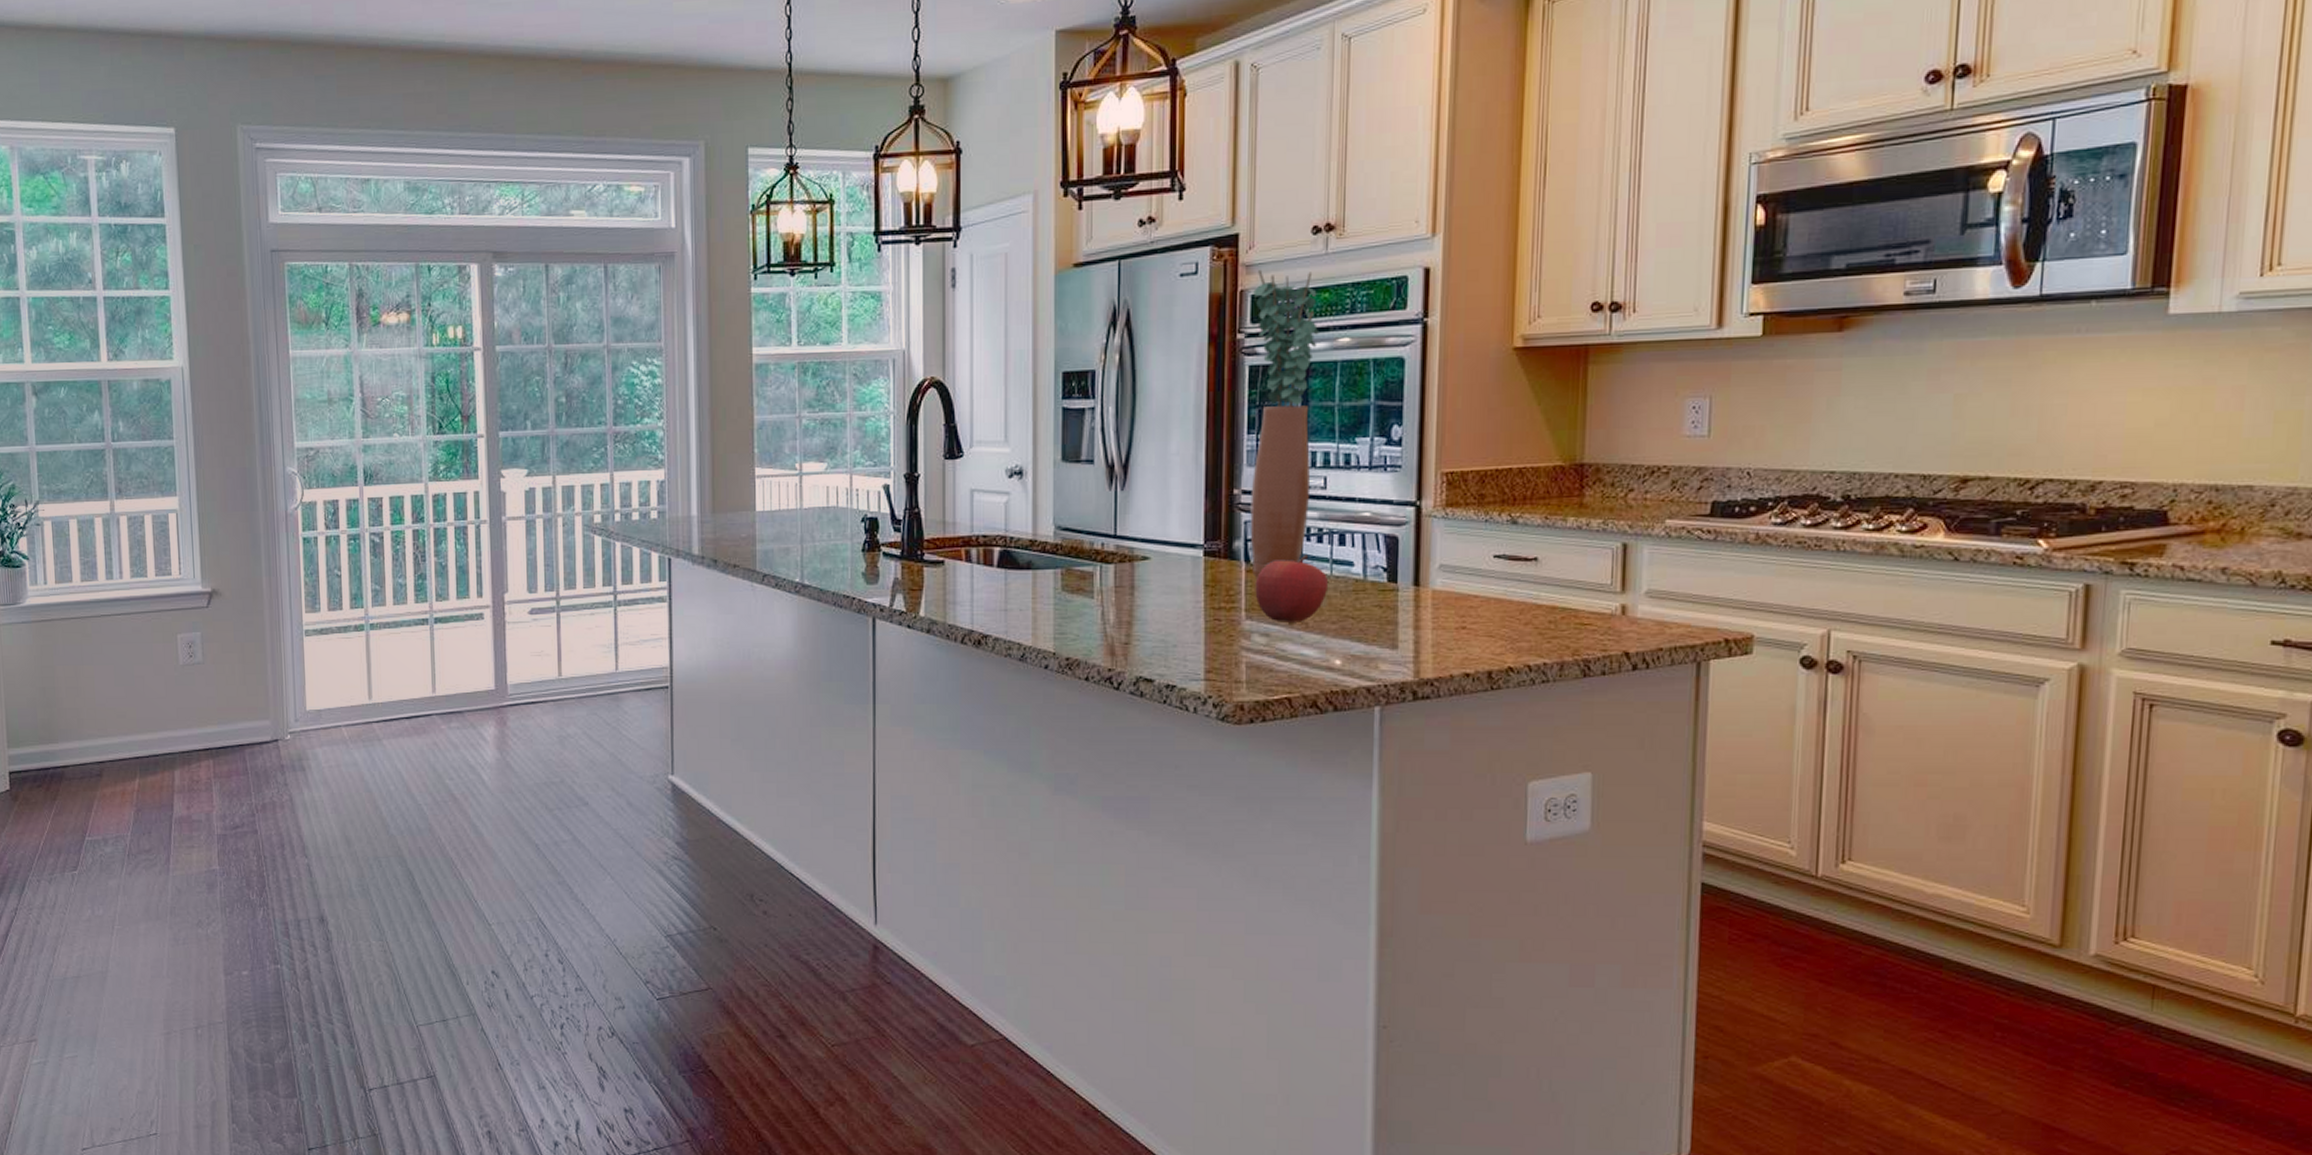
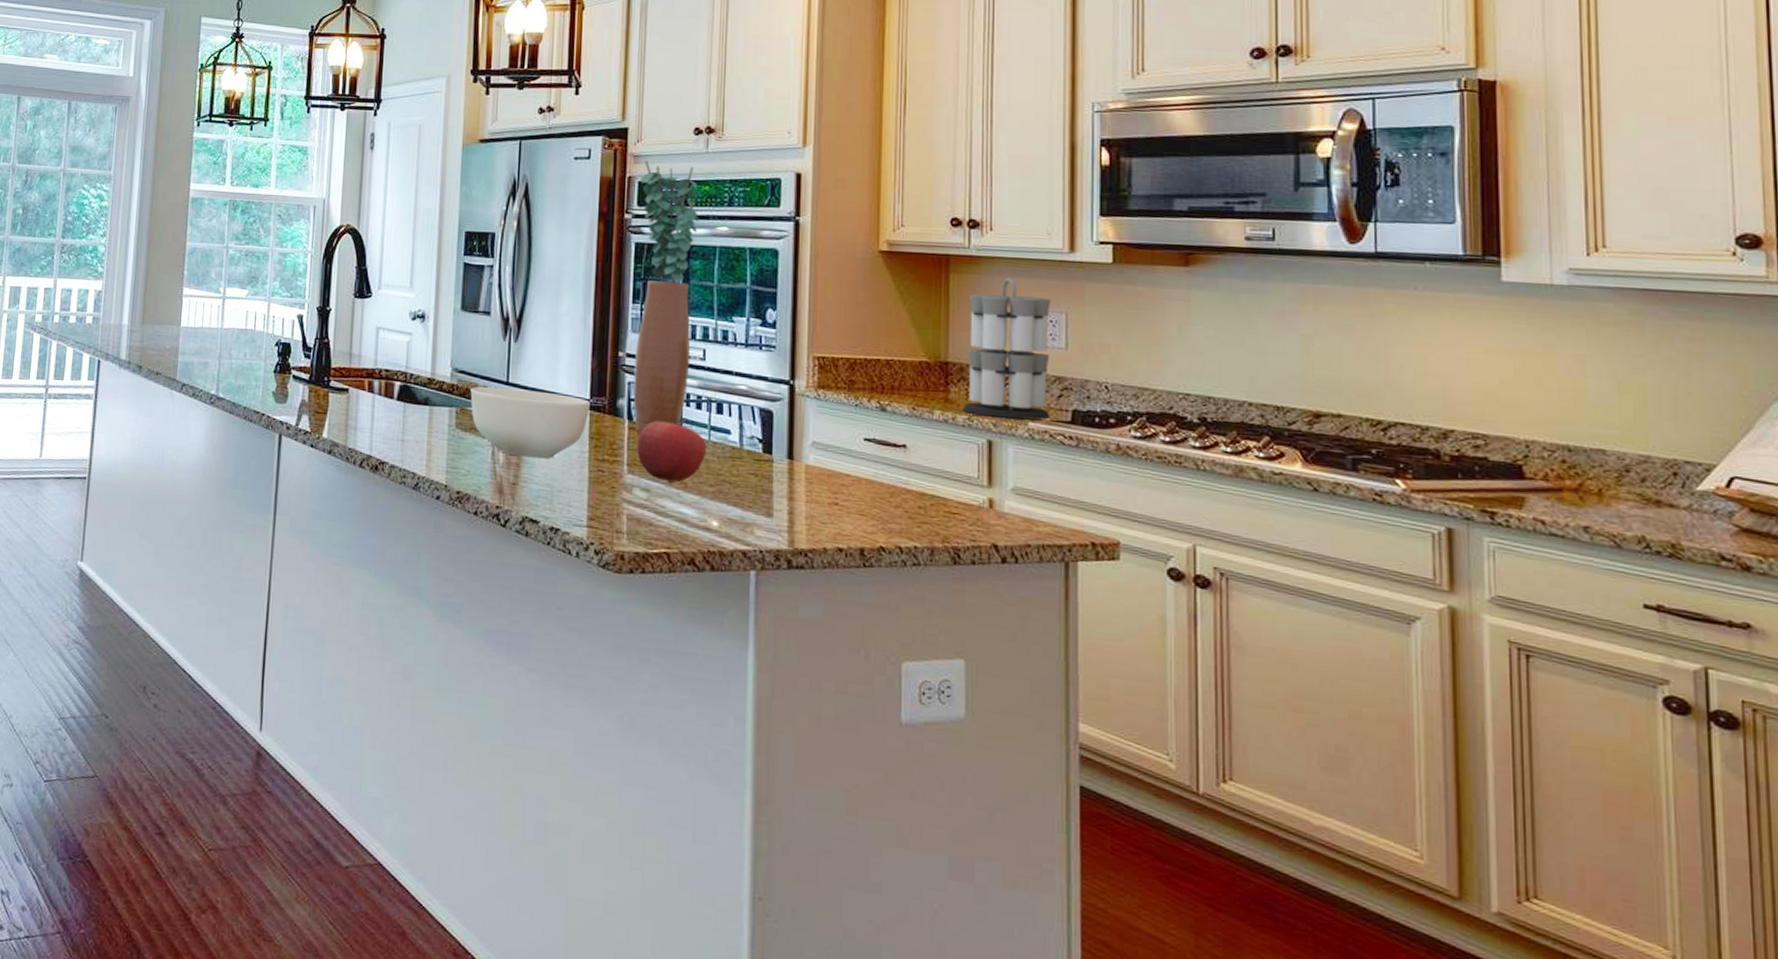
bowl: none [1076,541,1204,614] -> present [470,386,590,459]
spice rack: none [1597,364,1695,518] -> present [963,278,1051,421]

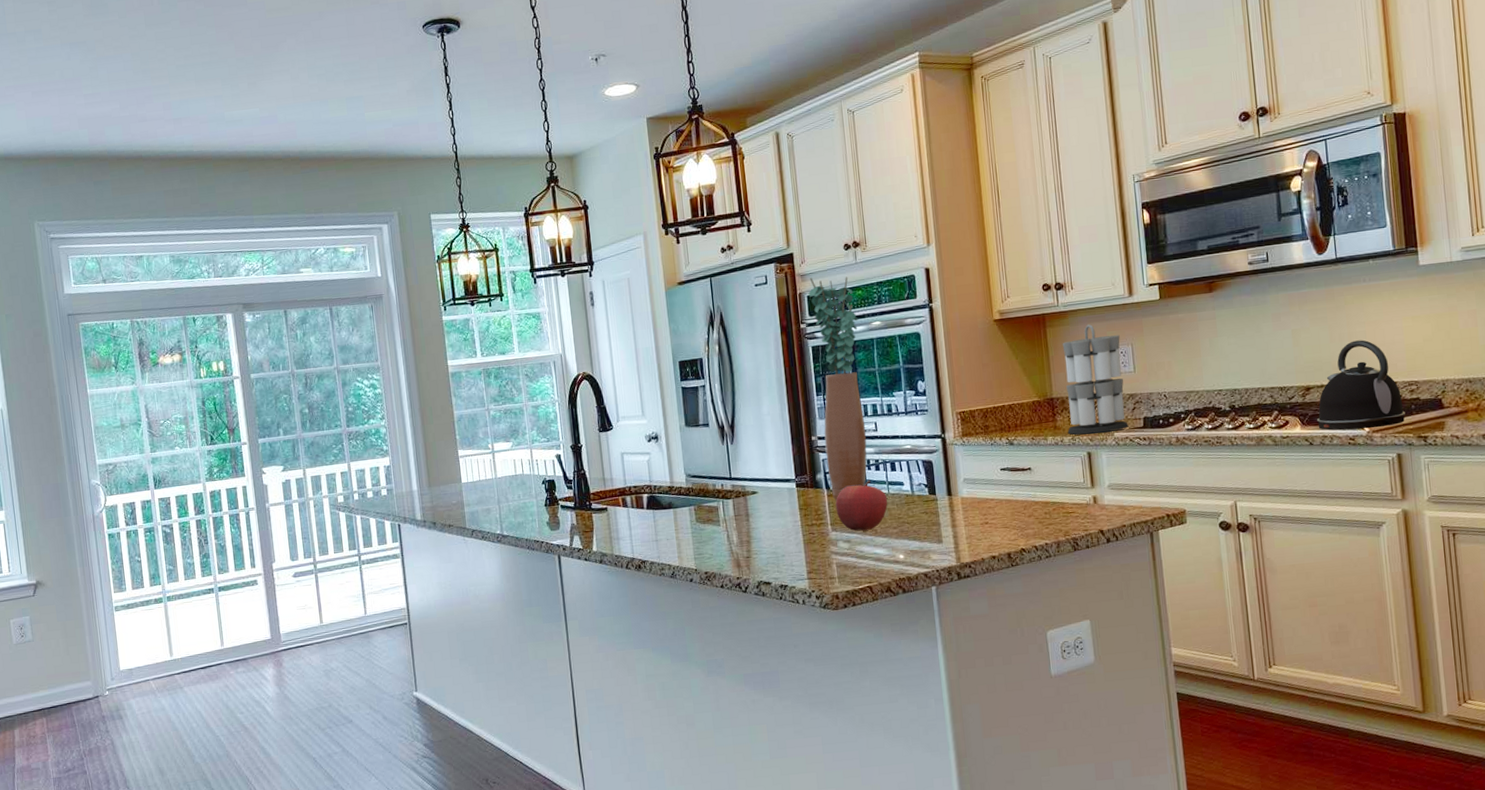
bowl: present [470,386,590,459] -> none [703,479,797,535]
kettle: none [1326,364,1466,488] -> present [1316,340,1406,431]

